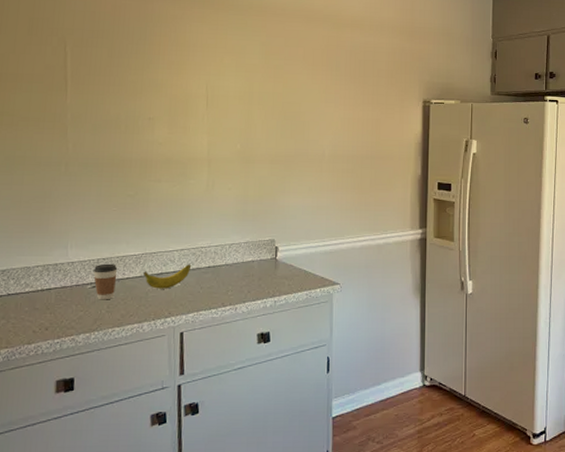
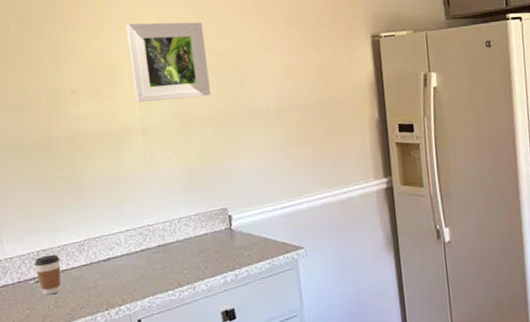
banana: present [142,264,192,289] -> none [88,245,140,276]
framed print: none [205,64,275,137] -> present [126,21,211,102]

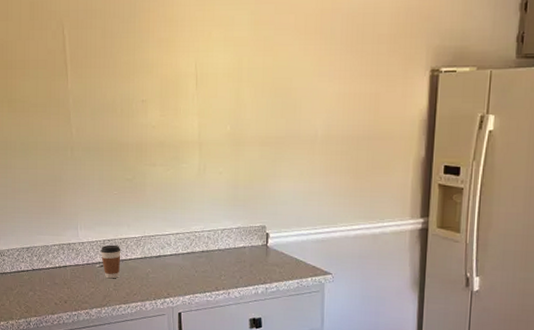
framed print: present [126,21,211,102] -> none [194,40,264,117]

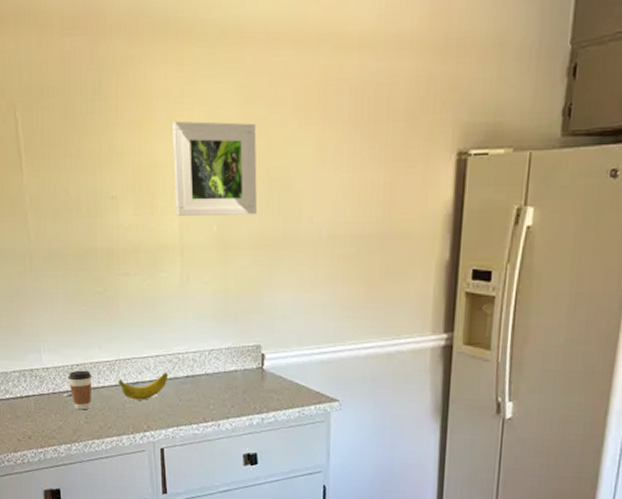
banana: none [143,248,187,271] -> present [117,372,169,400]
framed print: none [194,40,264,117] -> present [173,121,257,216]

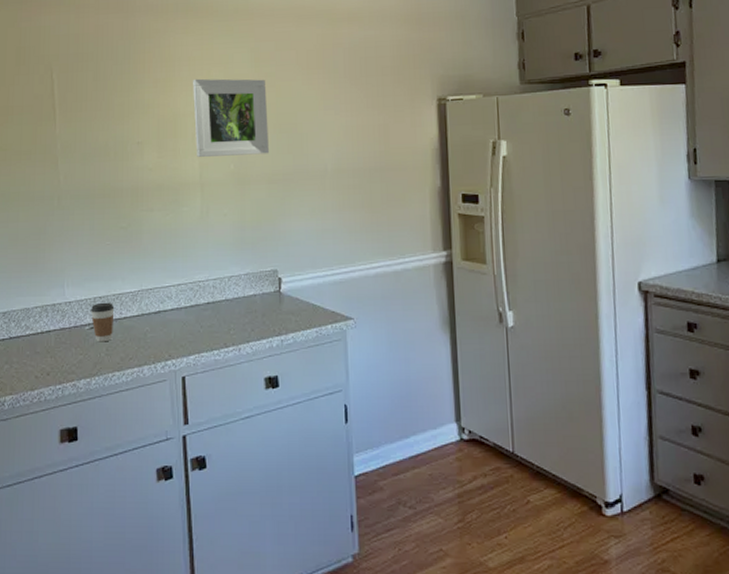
banana: present [117,372,169,400] -> none [140,300,190,329]

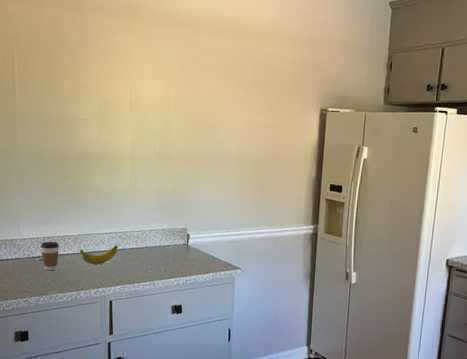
banana: none [140,300,190,329] -> present [79,245,119,265]
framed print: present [193,78,269,157] -> none [129,72,189,139]

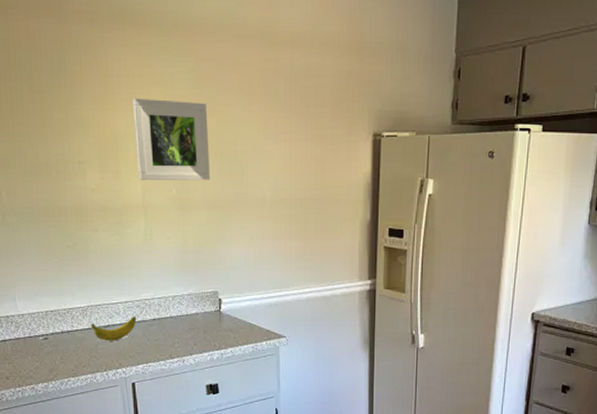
coffee cup: present [40,241,60,271] -> none [42,316,67,352]
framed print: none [129,72,189,139] -> present [133,98,210,181]

